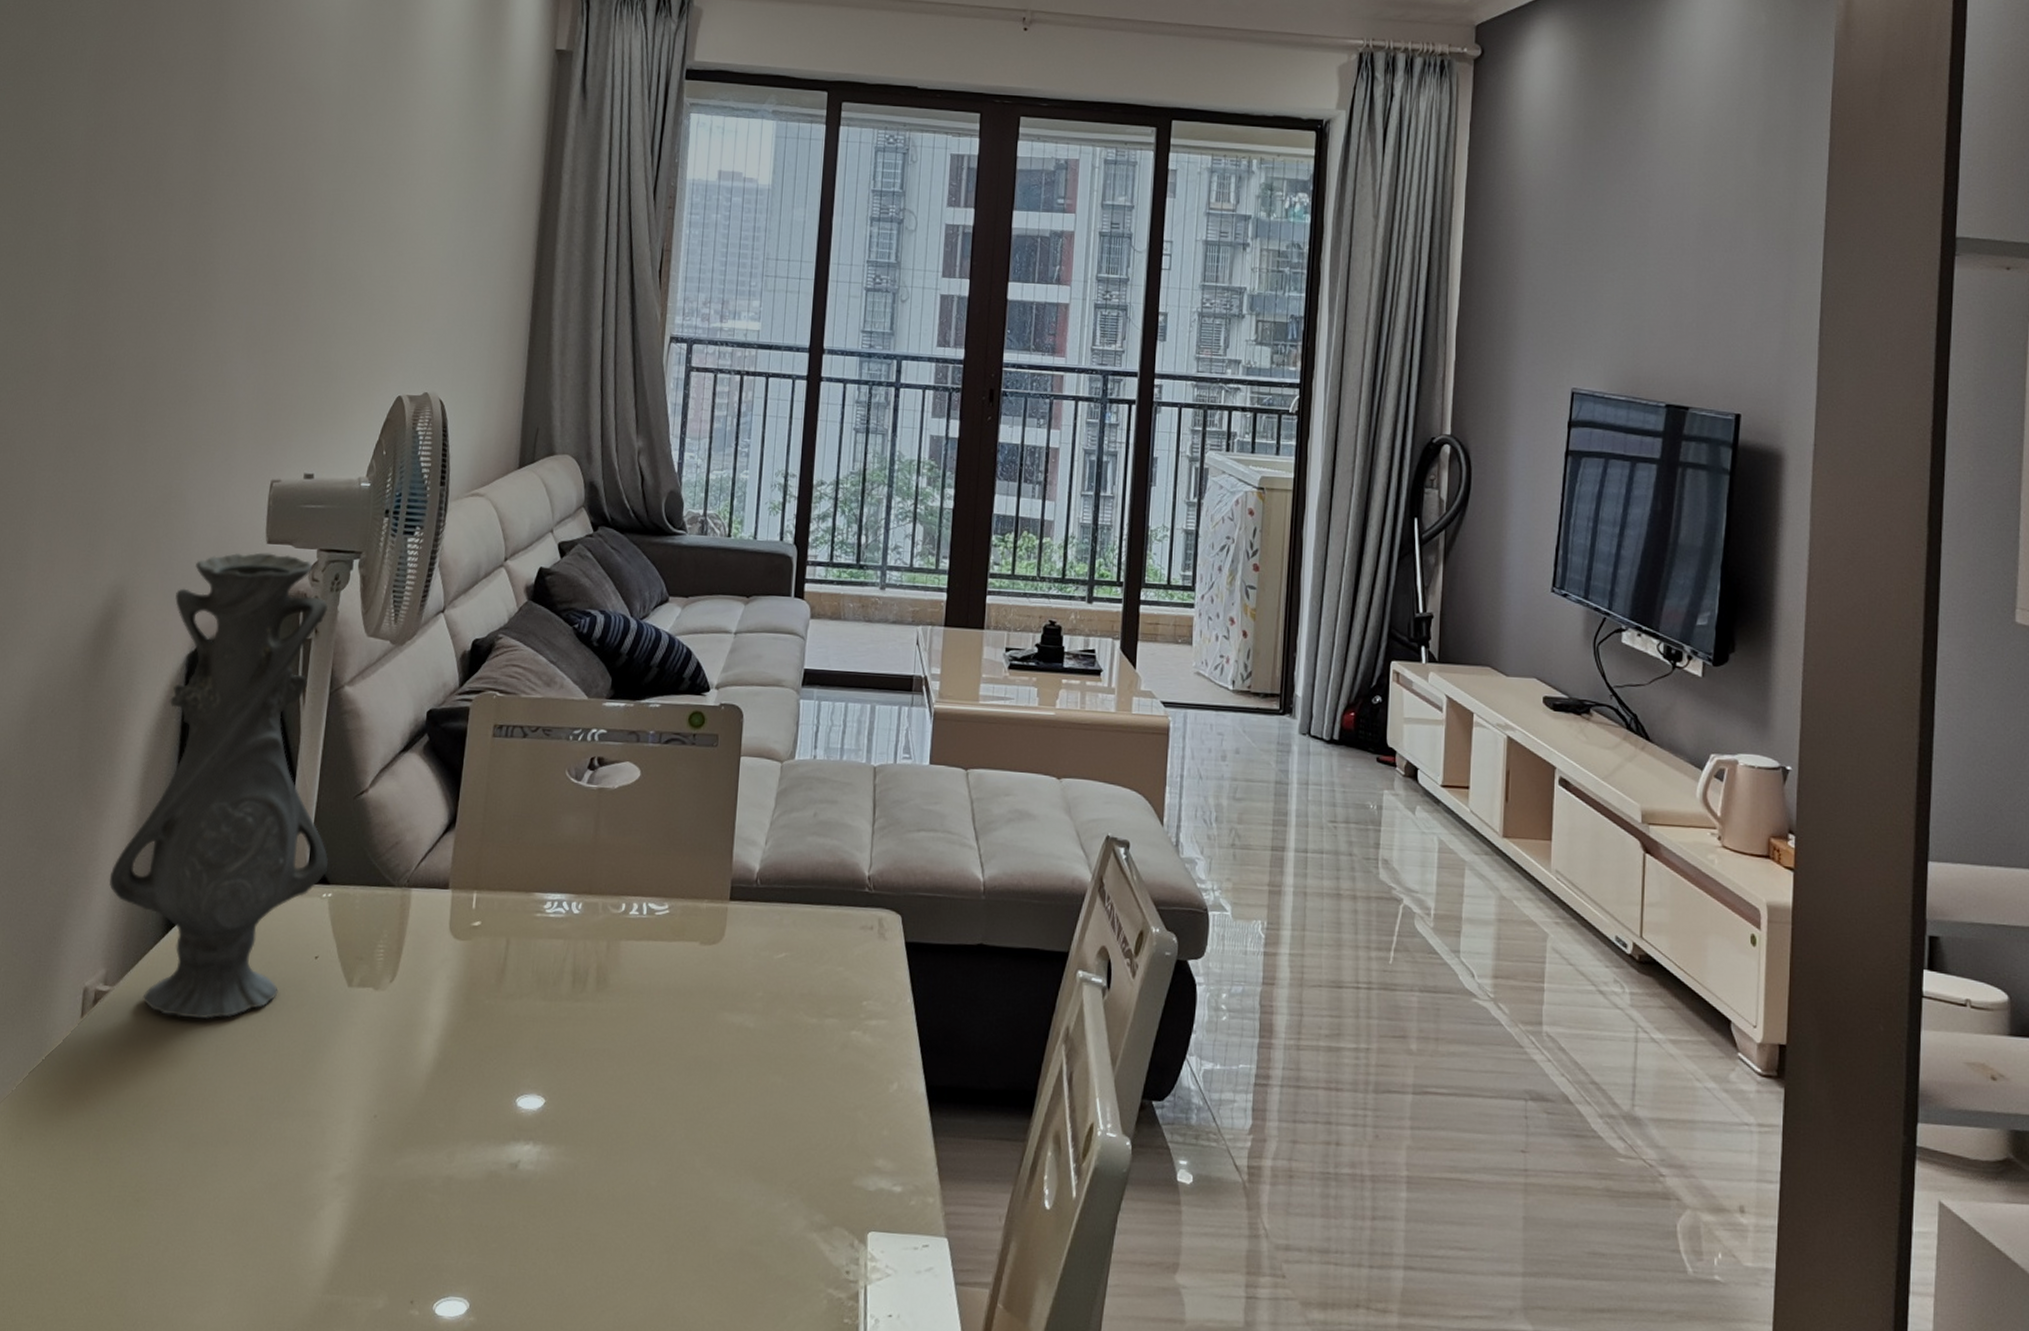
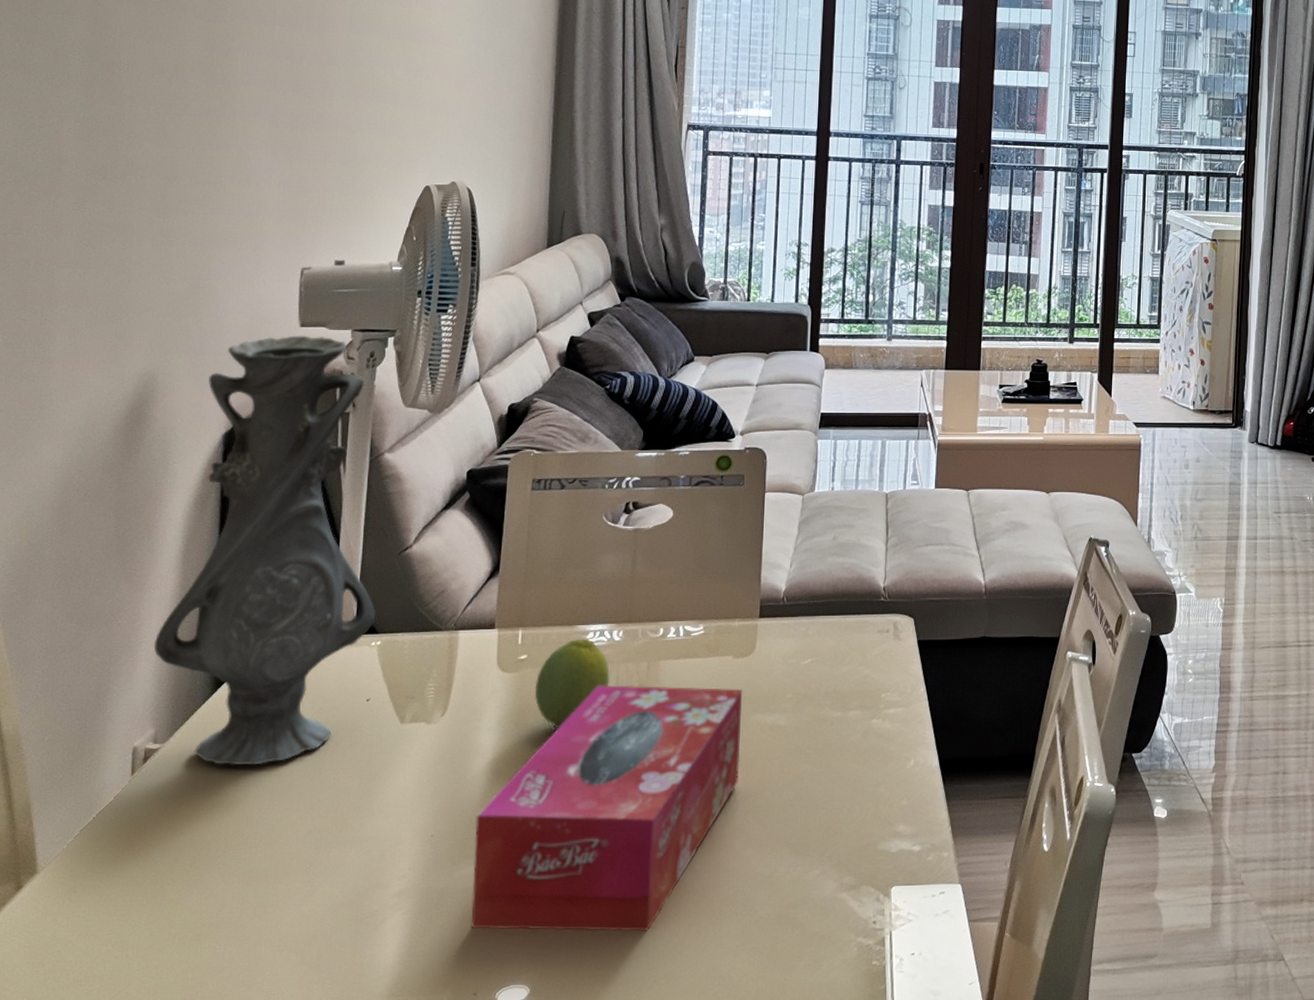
tissue box: none [410,963,709,1252] -> present [471,685,743,932]
fruit: none [486,907,567,1008] -> present [534,638,610,728]

